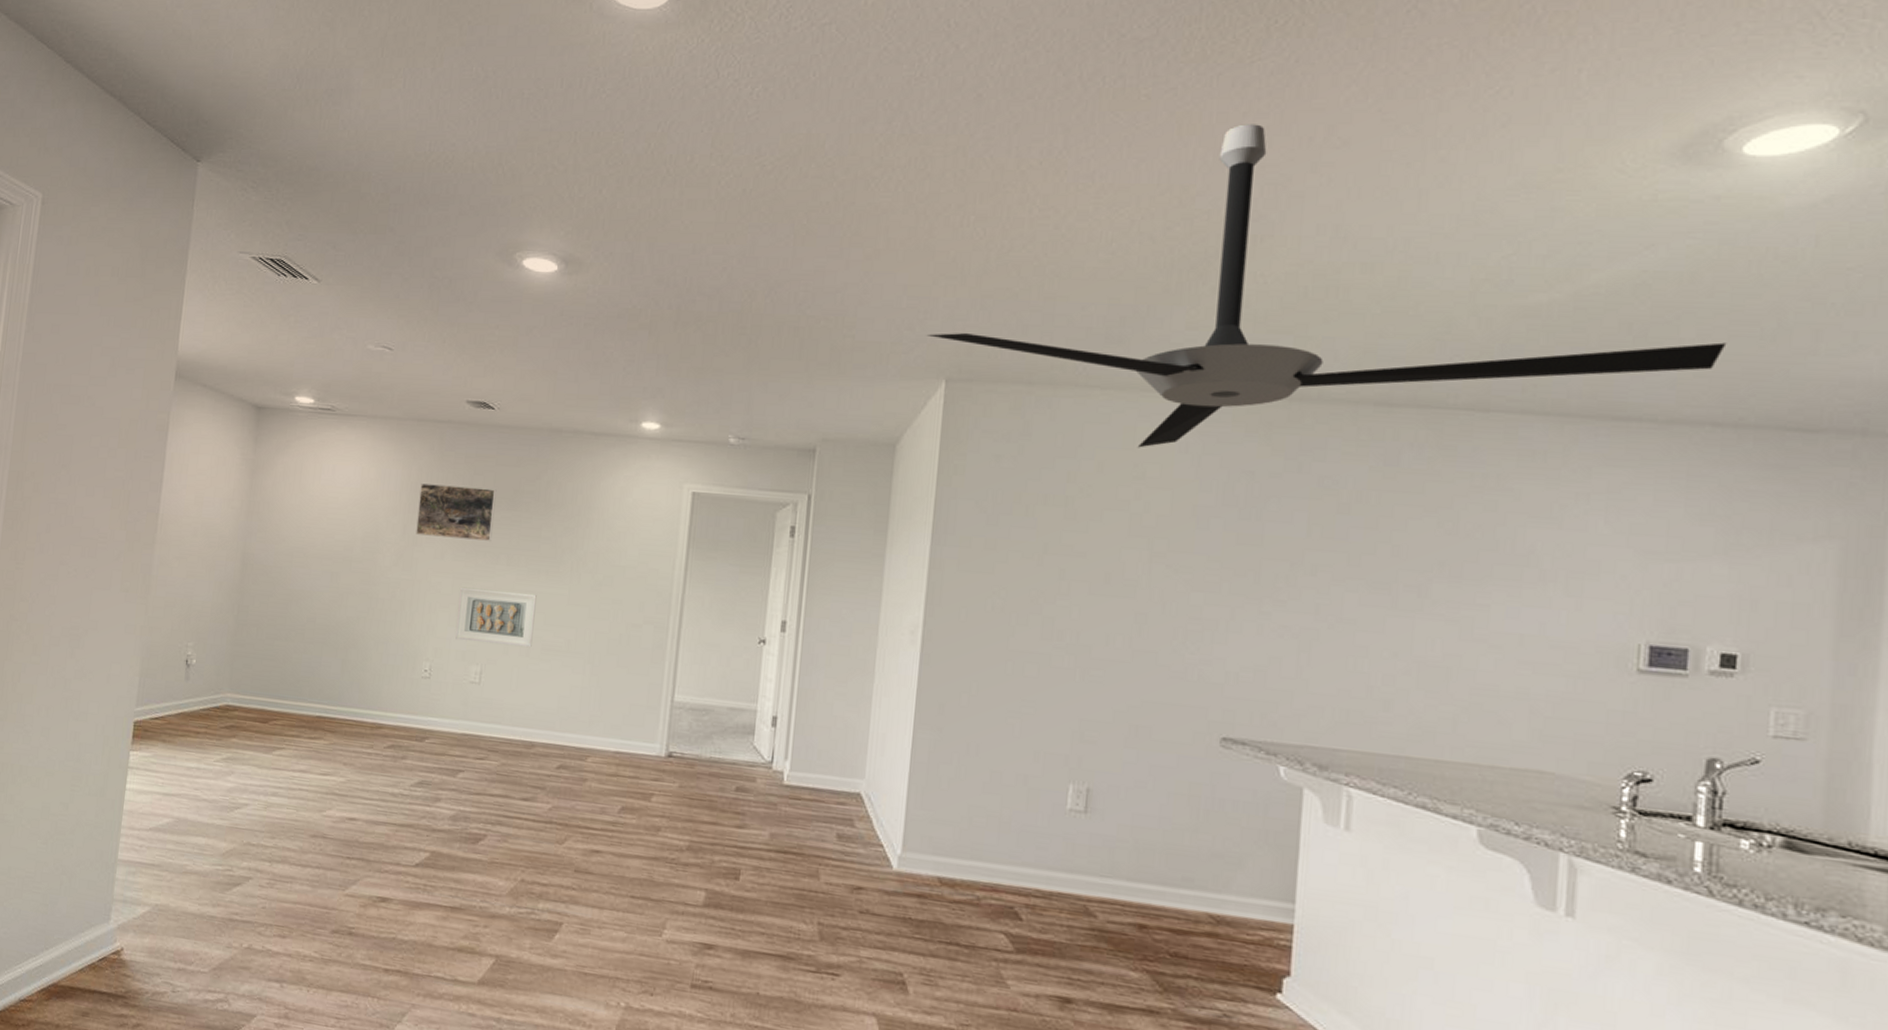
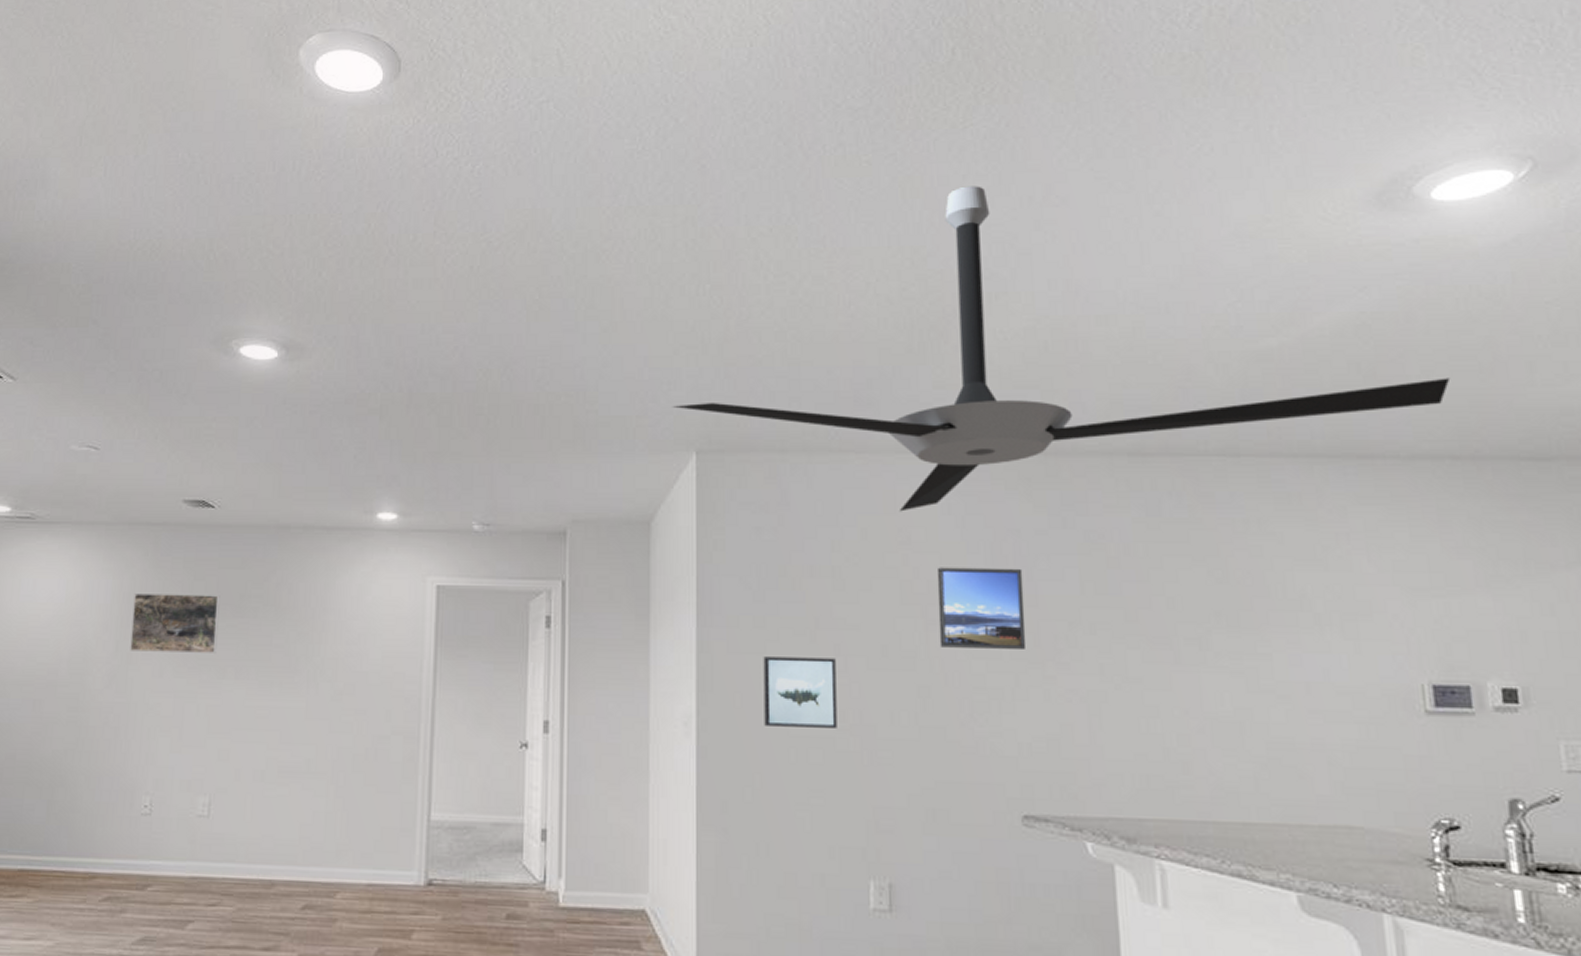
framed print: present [455,587,537,648] -> none [178,707,270,771]
wall art: none [985,576,1060,646] -> present [763,656,837,728]
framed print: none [1161,503,1252,585] -> present [936,567,1027,649]

